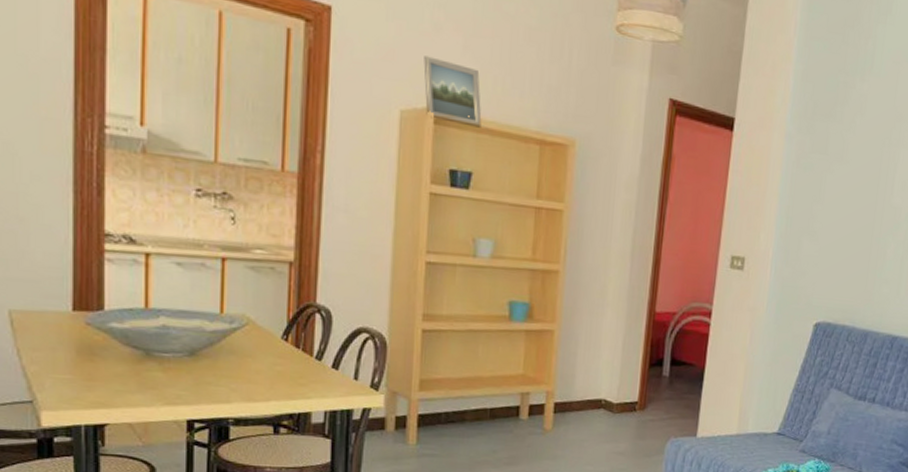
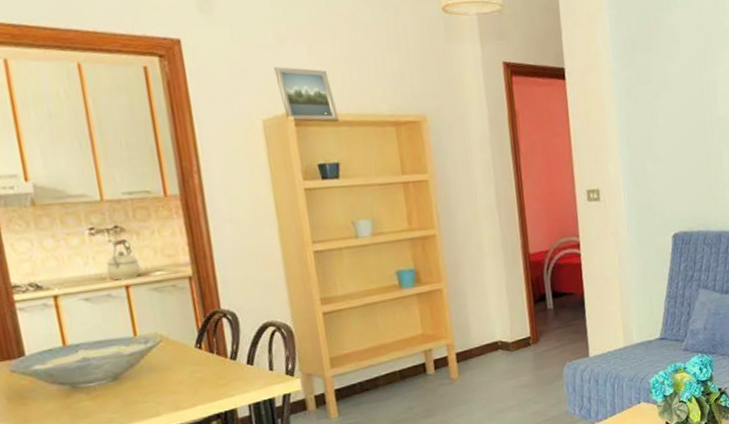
kettle: none [204,207,242,252] -> present [106,238,141,281]

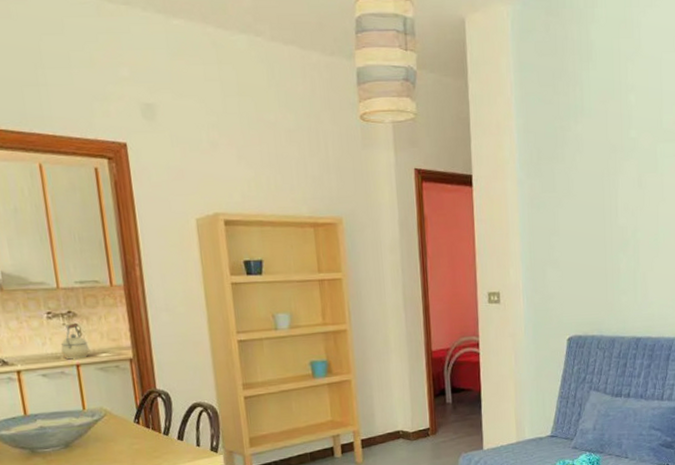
picture frame: present [274,67,339,123] -> none [207,170,264,222]

